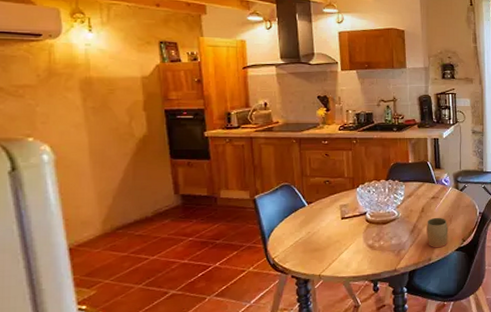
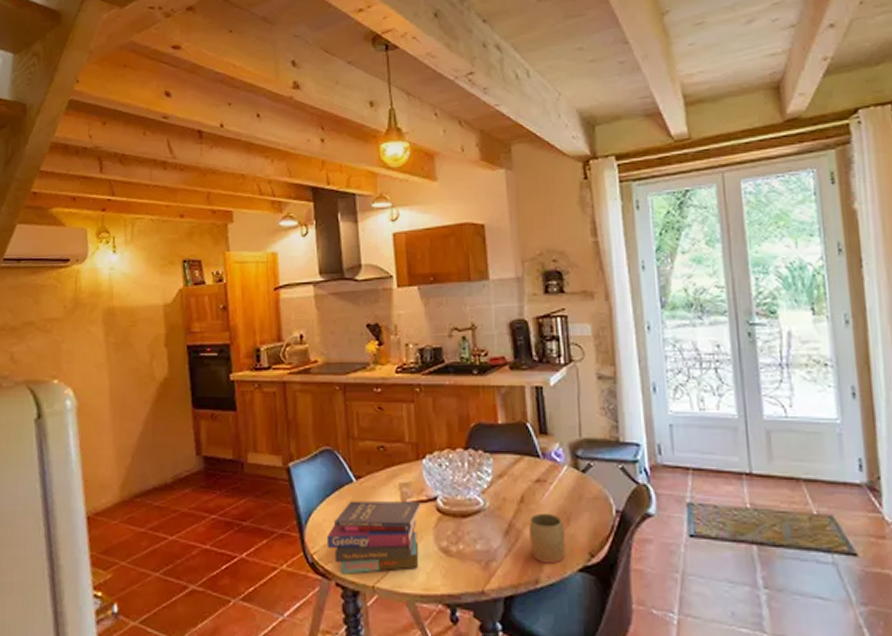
books: none [284,216,356,269] -> present [326,500,422,574]

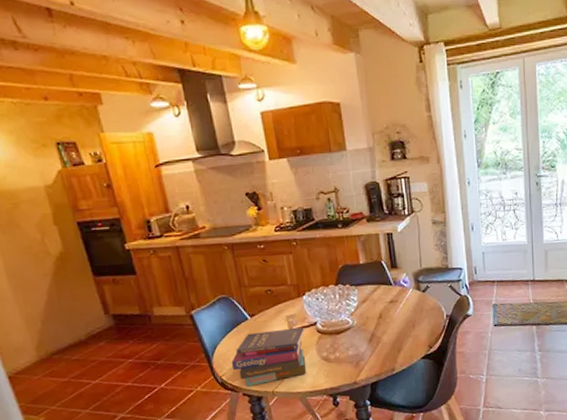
mug: present [529,513,566,564] -> none [386,323,413,357]

